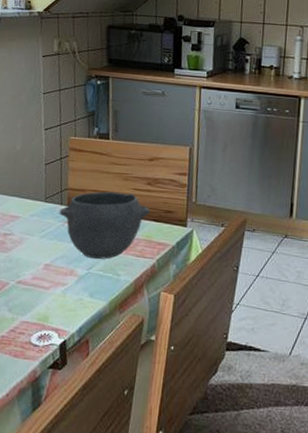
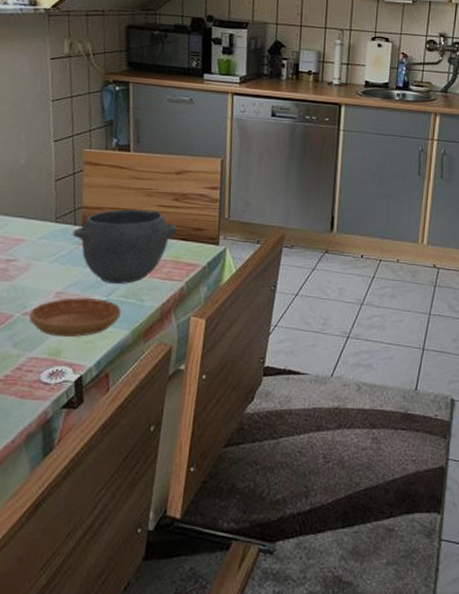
saucer: none [21,270,101,305] -> present [28,298,122,338]

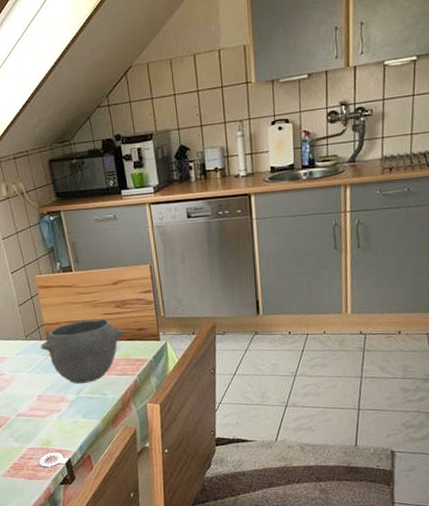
saucer: present [28,298,122,338] -> none [21,397,91,431]

